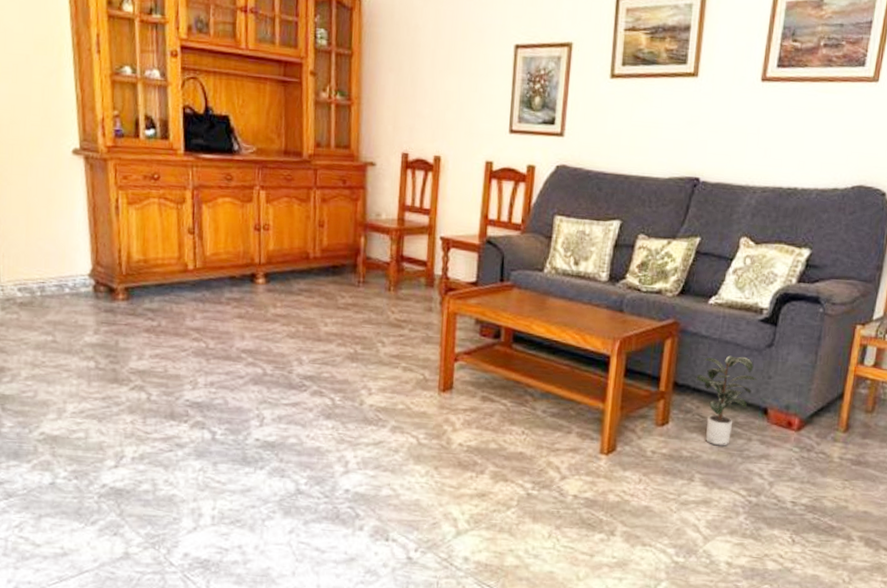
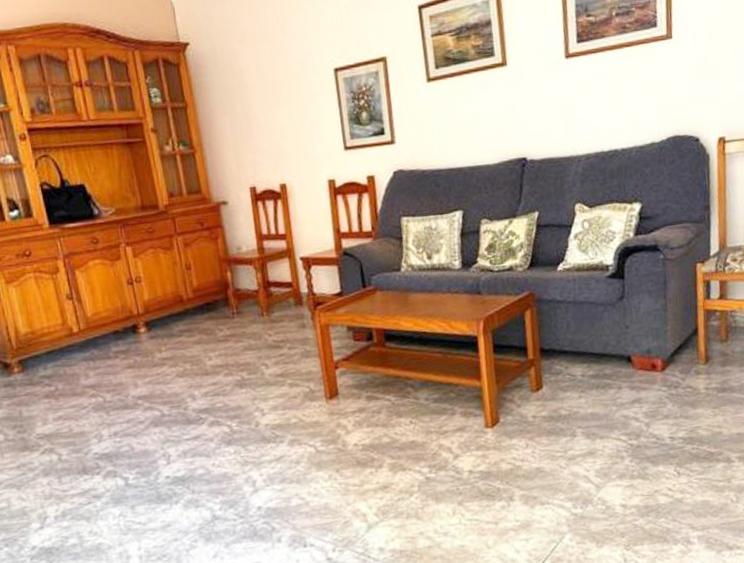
potted plant: present [696,355,757,446] -> none [559,312,616,400]

